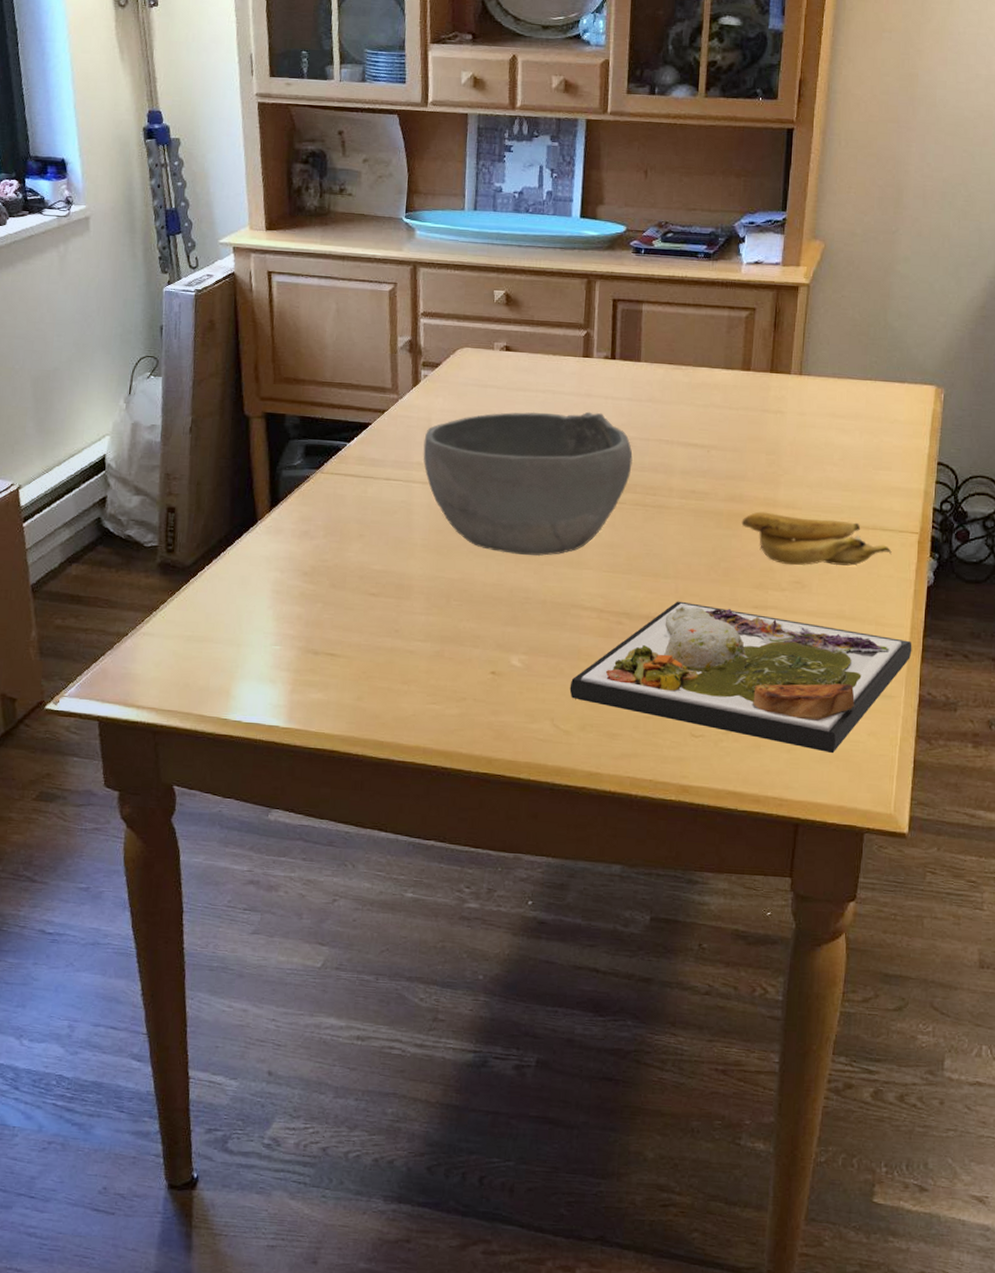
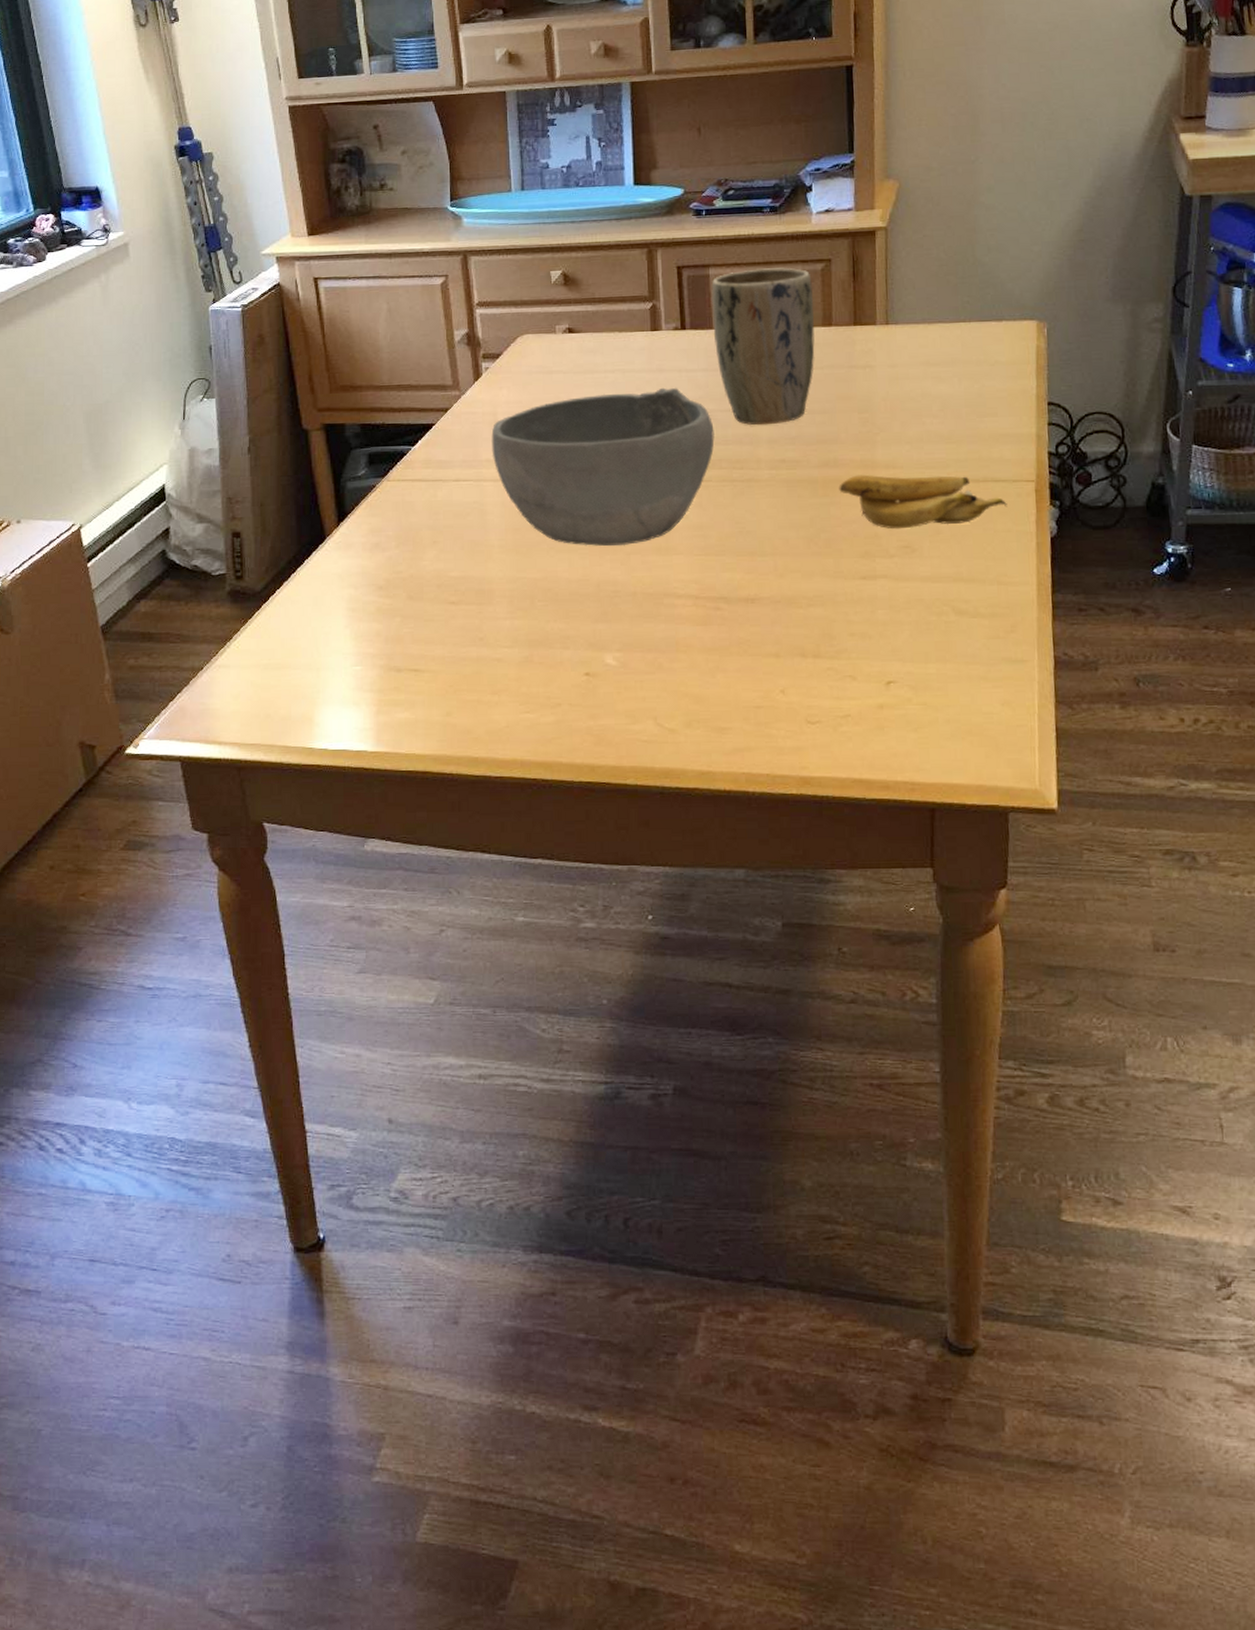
dinner plate: present [569,601,912,753] -> none [670,579,1041,728]
plant pot: none [640,310,737,457] -> present [710,267,815,426]

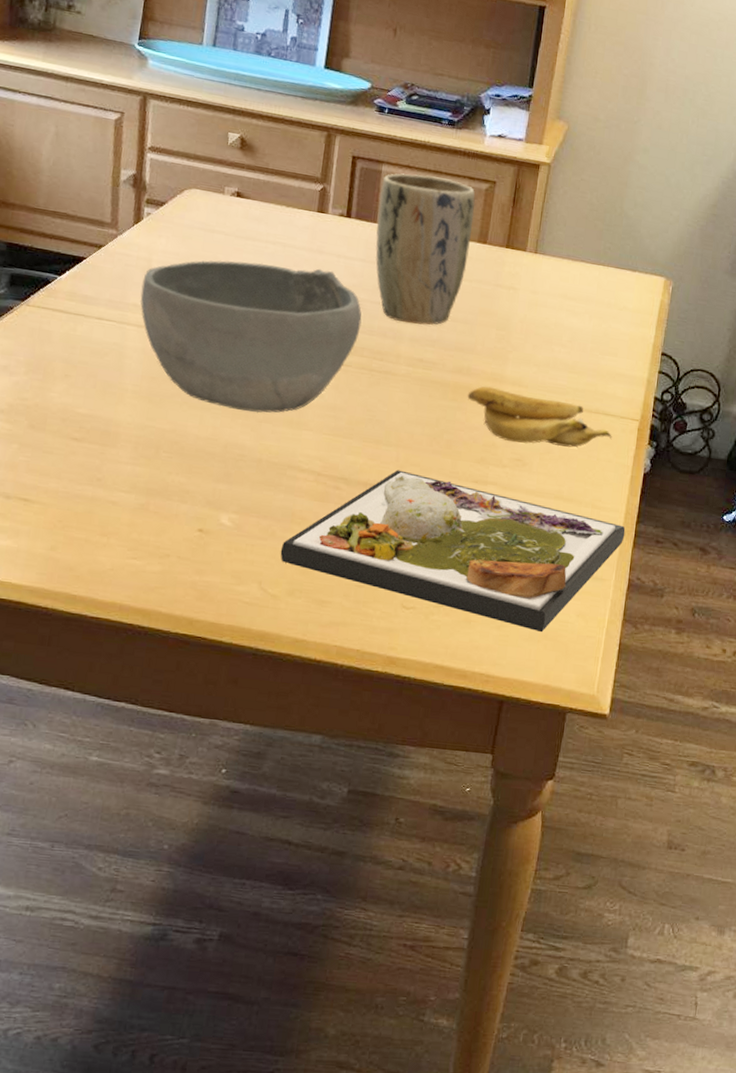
dinner plate: none [670,579,1041,728] -> present [280,470,626,632]

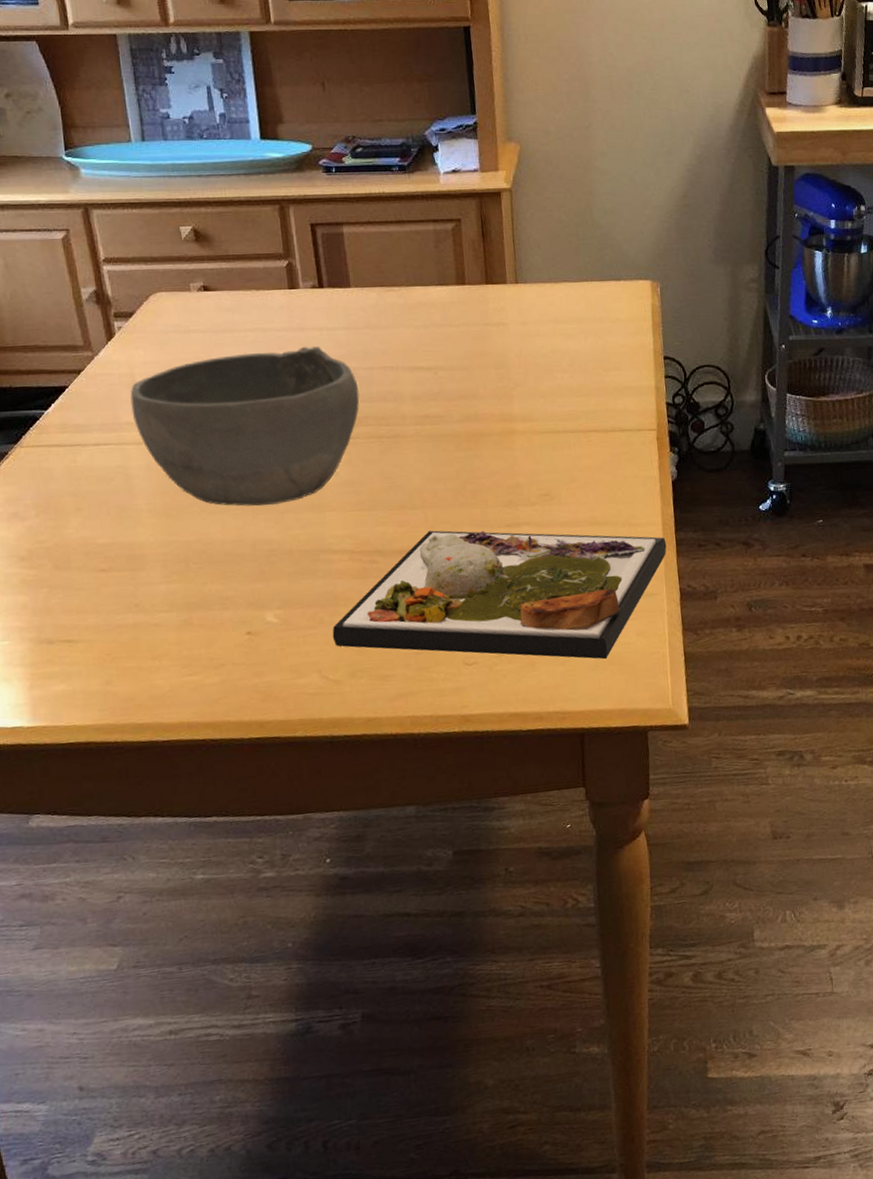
plant pot: present [375,173,476,325] -> none [346,227,451,383]
banana: present [467,386,612,448] -> none [480,427,633,479]

